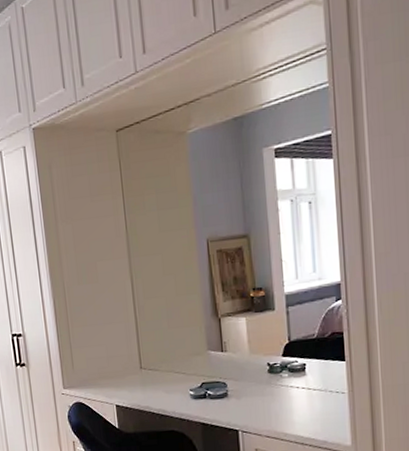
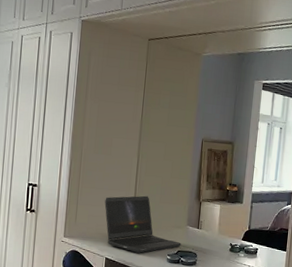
laptop computer: none [102,323,205,394] -> present [104,195,181,253]

